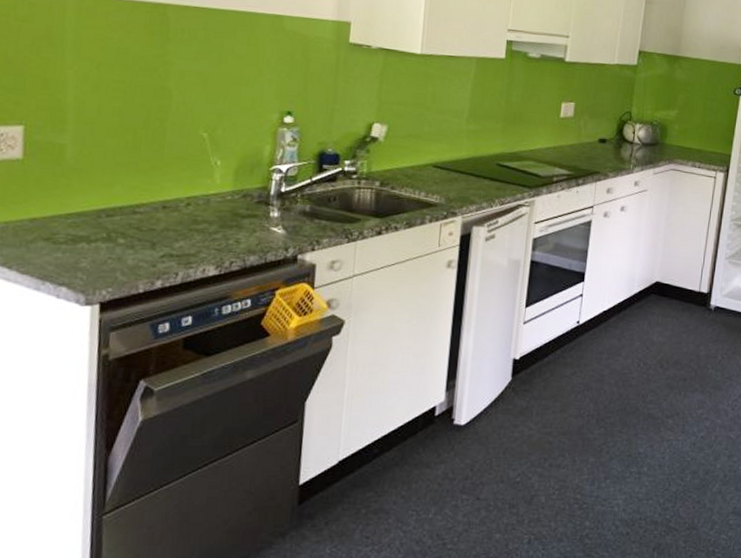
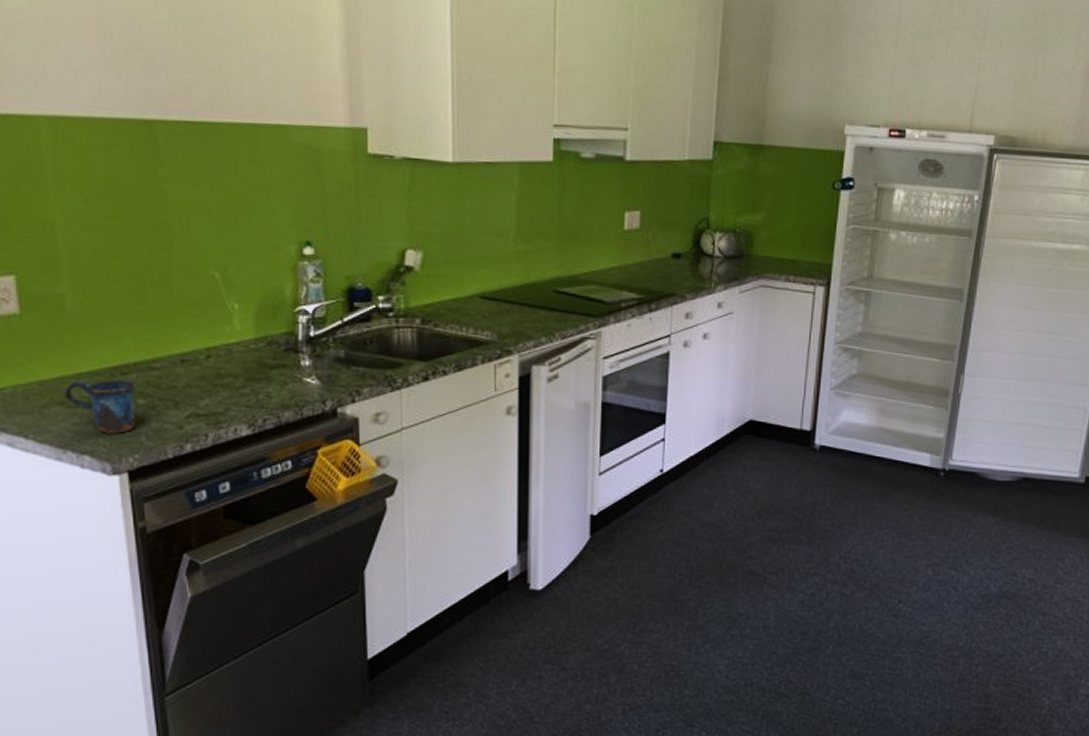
mug: none [52,220,119,269] -> present [64,380,136,434]

